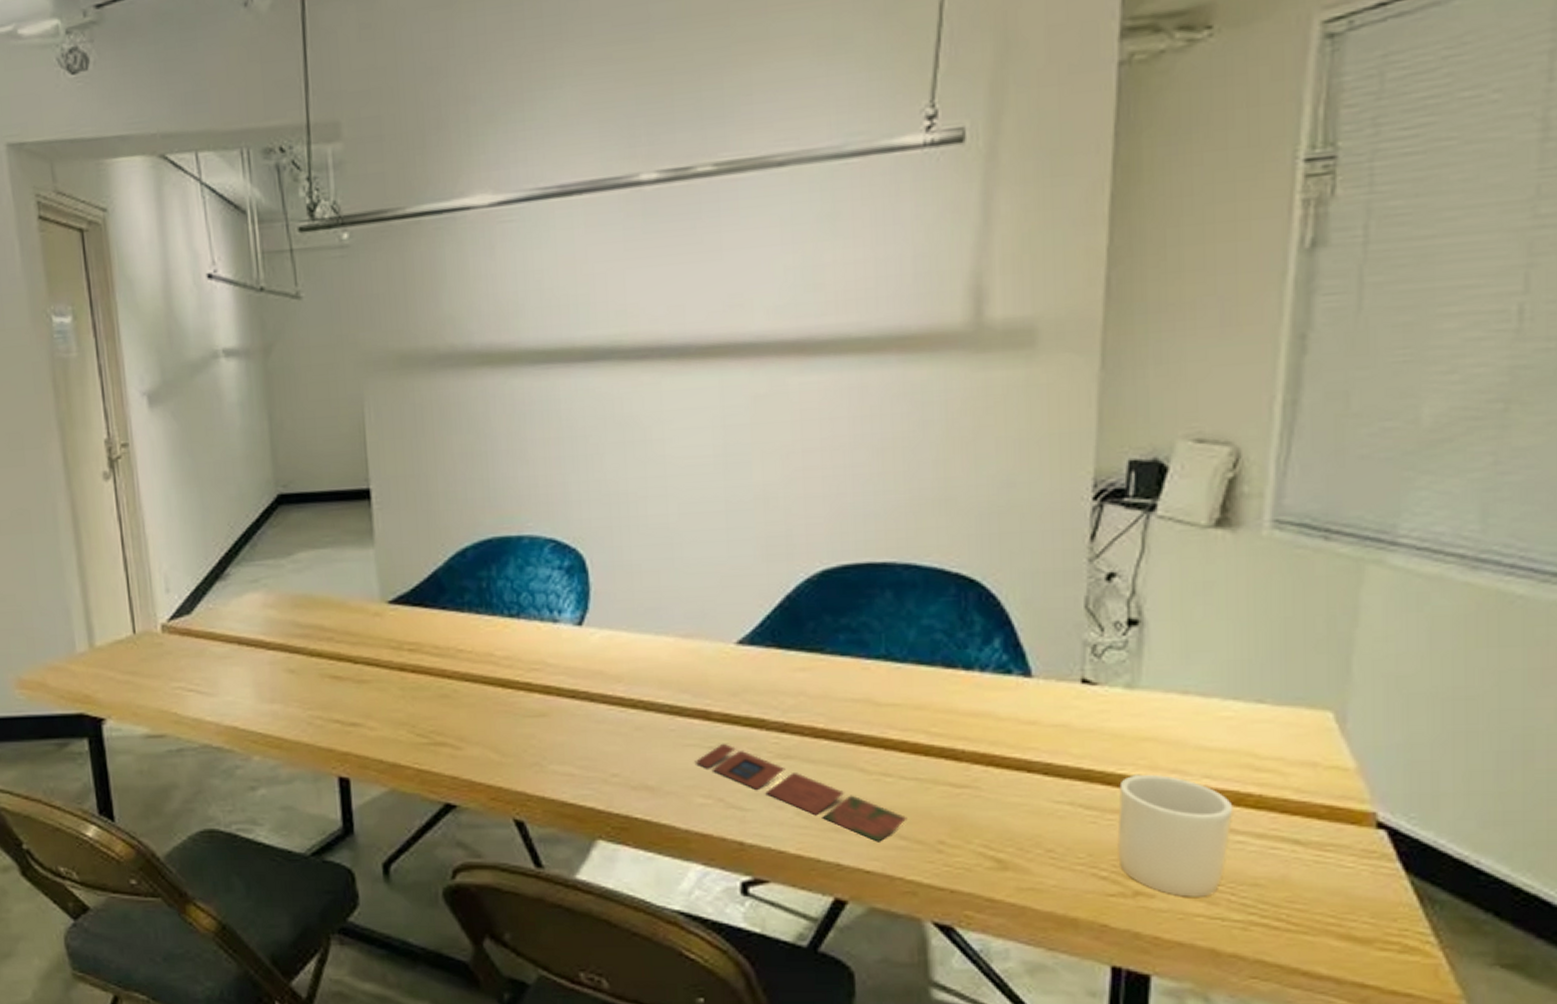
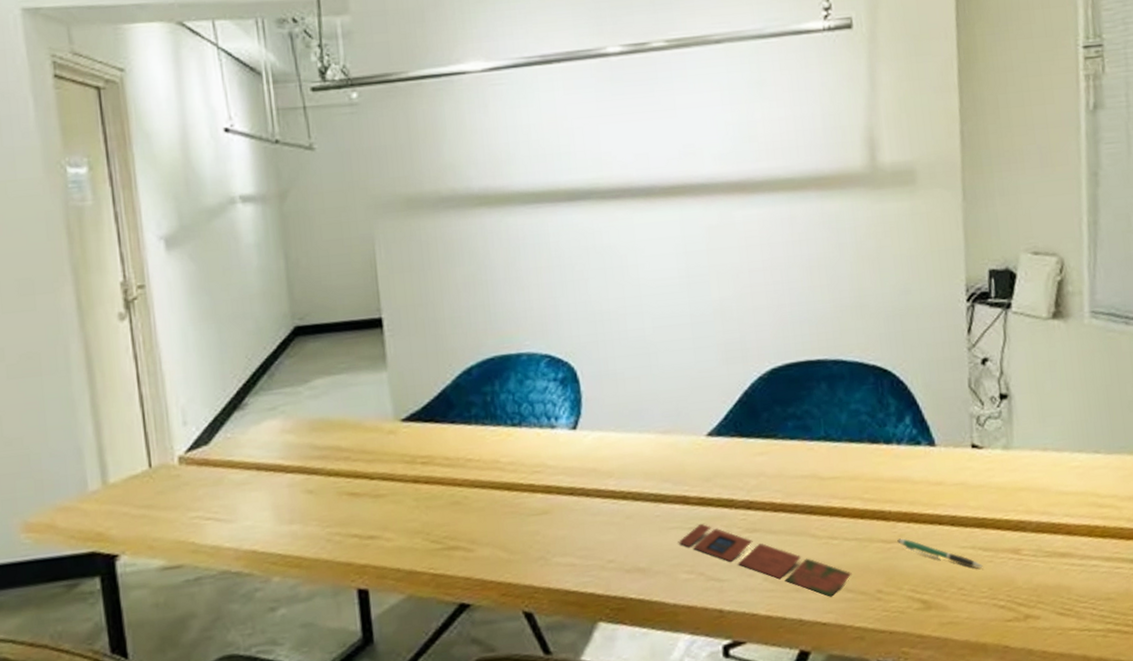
pen: none [970,783,1082,829] -> present [897,538,983,569]
mug: present [1117,774,1233,897] -> none [1006,517,1088,615]

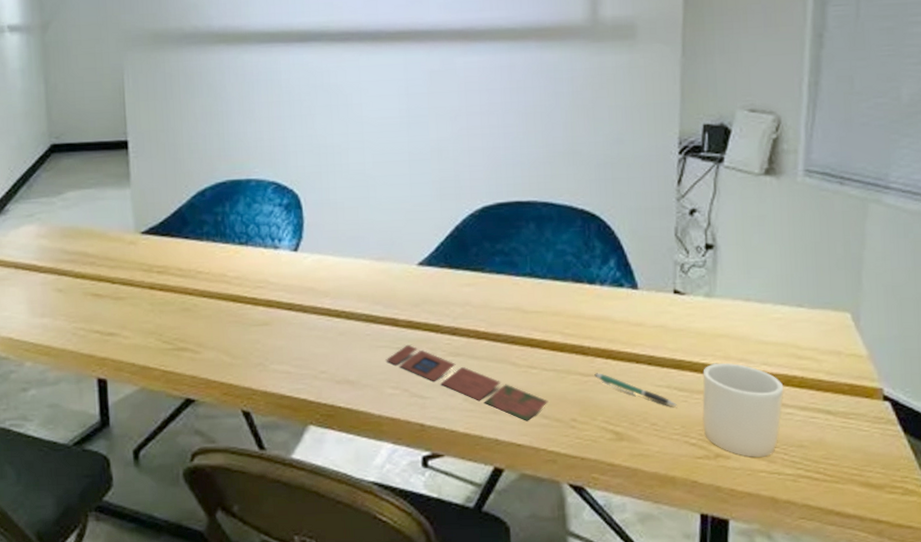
mug: none [1006,517,1088,615] -> present [702,362,784,457]

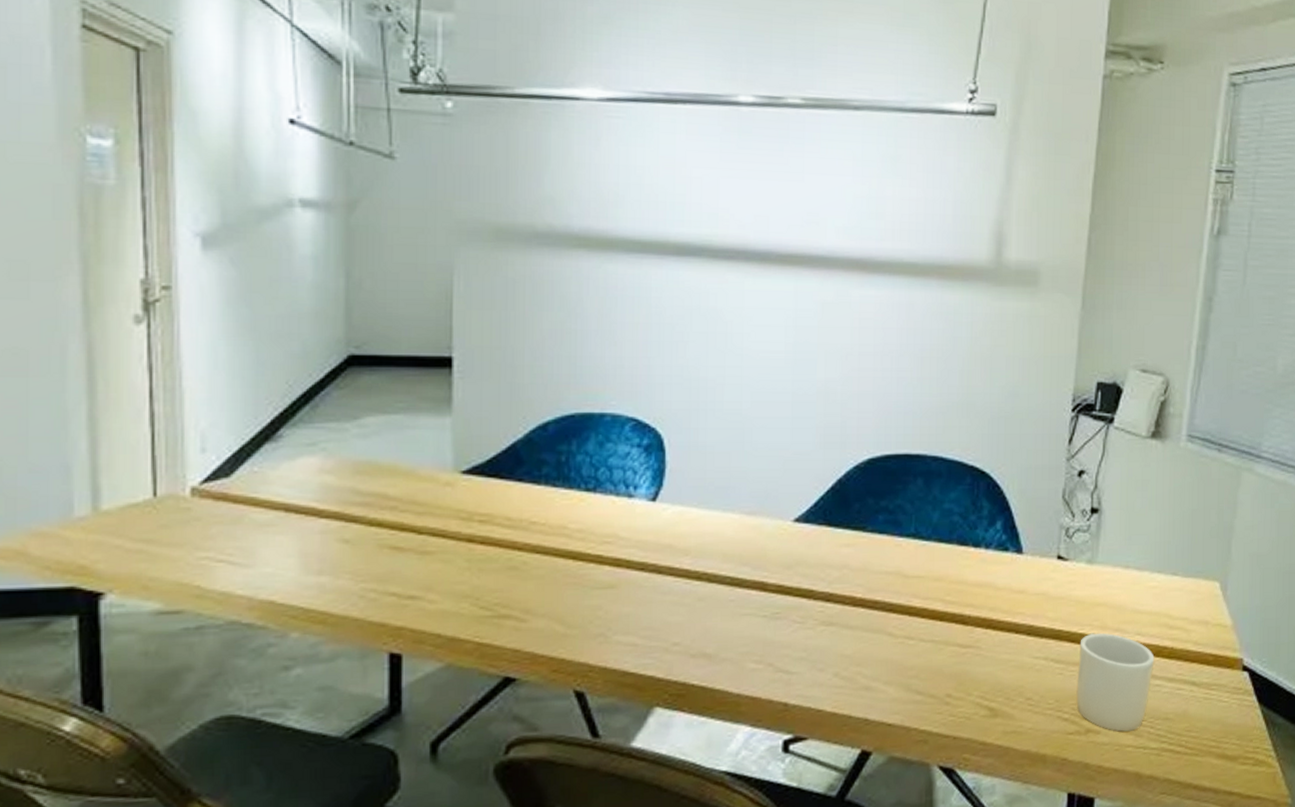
papers: present [385,344,548,421] -> none [749,612,924,698]
pen: present [594,373,677,407] -> none [973,644,1053,680]

